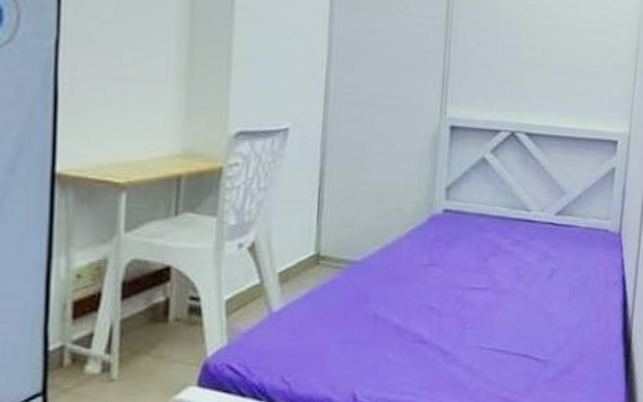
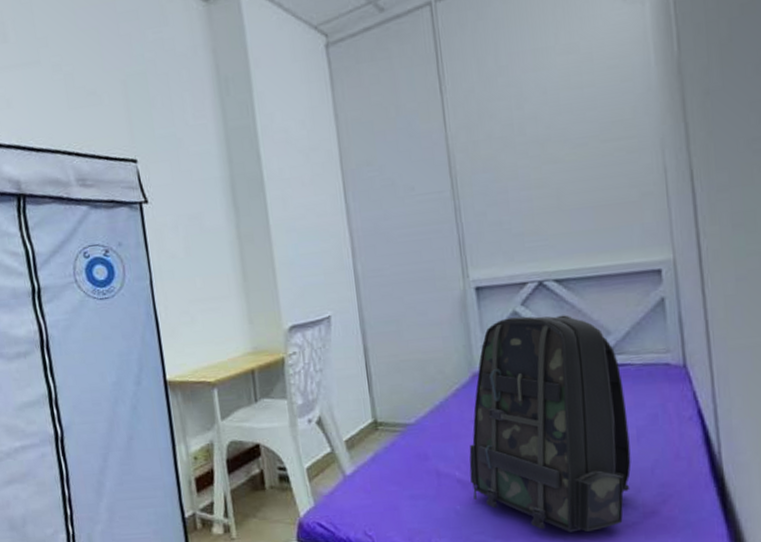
backpack: none [408,163,567,386] -> present [469,315,631,533]

